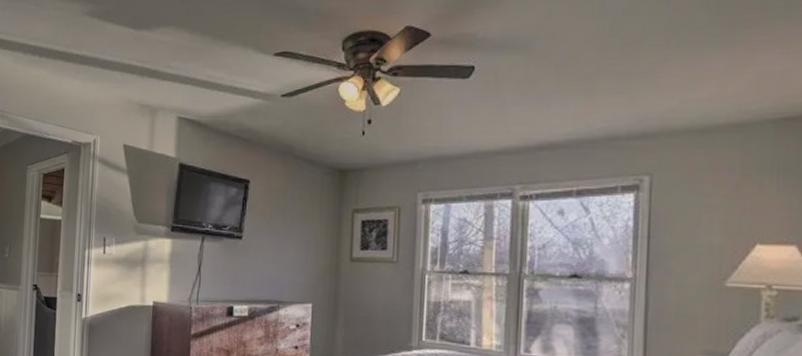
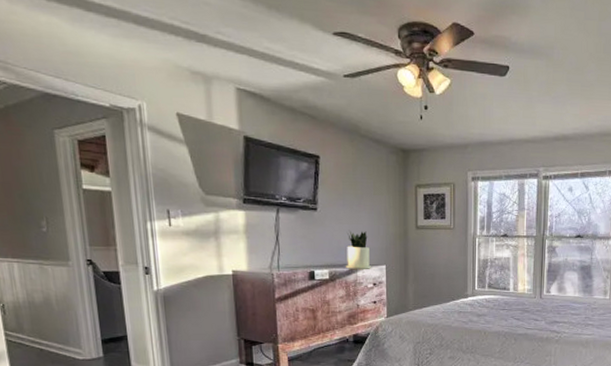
planter: none [266,262,296,308] -> present [345,231,372,270]

